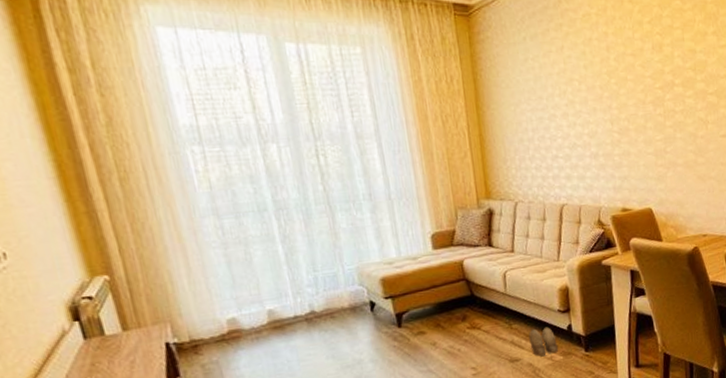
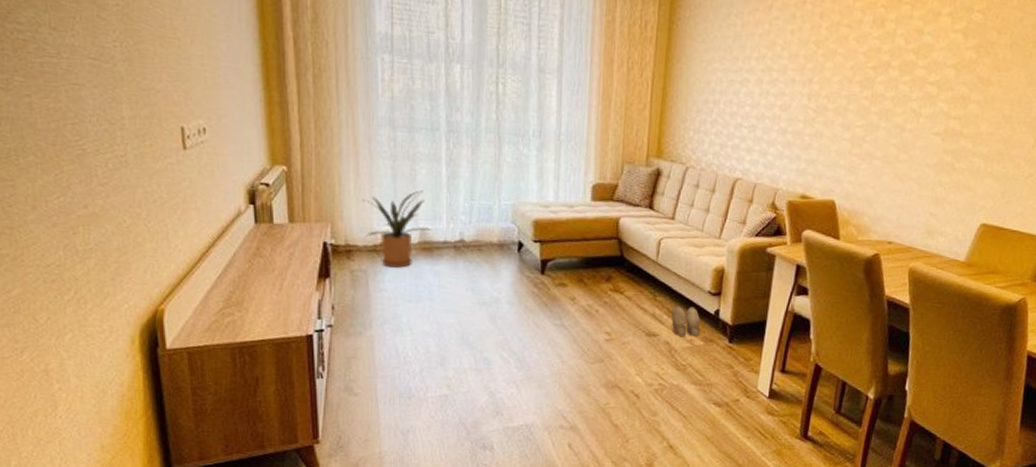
house plant: none [199,271,281,353] -> present [362,190,433,268]

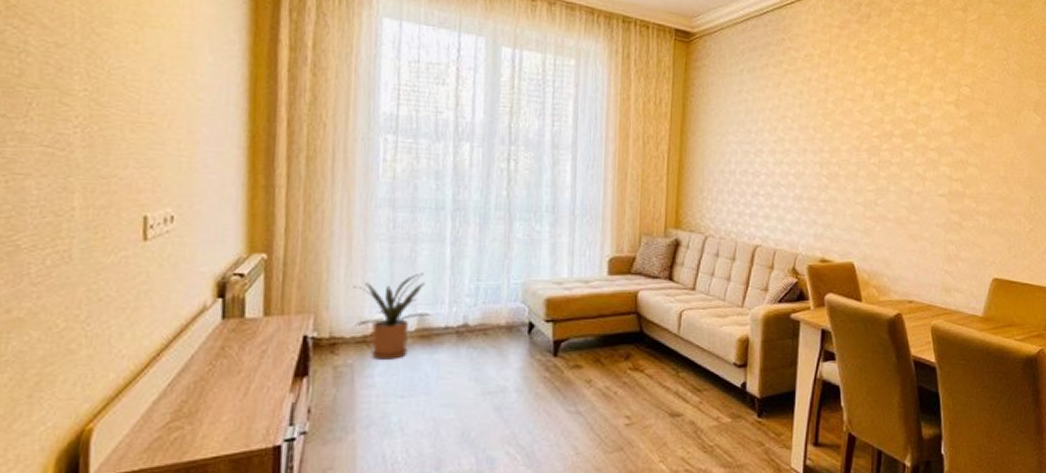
slippers: present [671,305,701,337] -> none [696,381,727,414]

